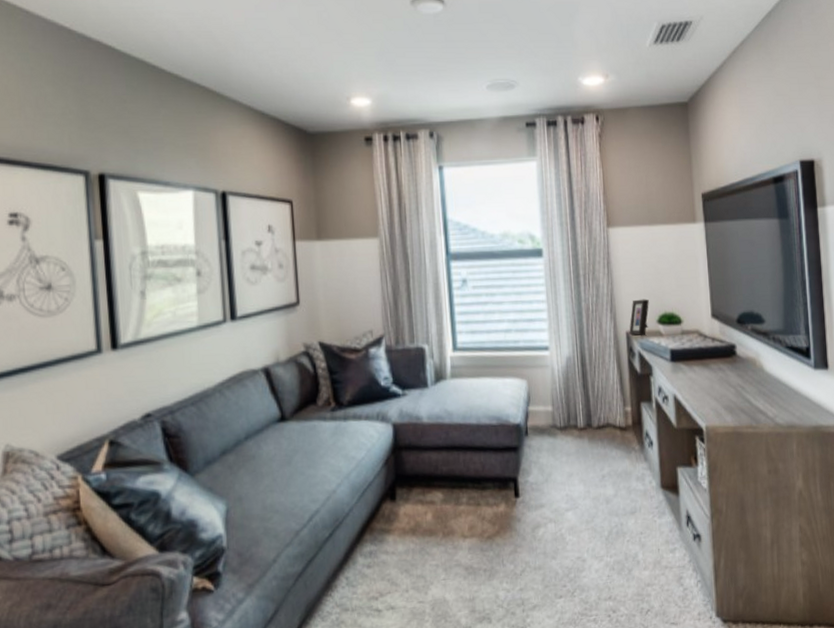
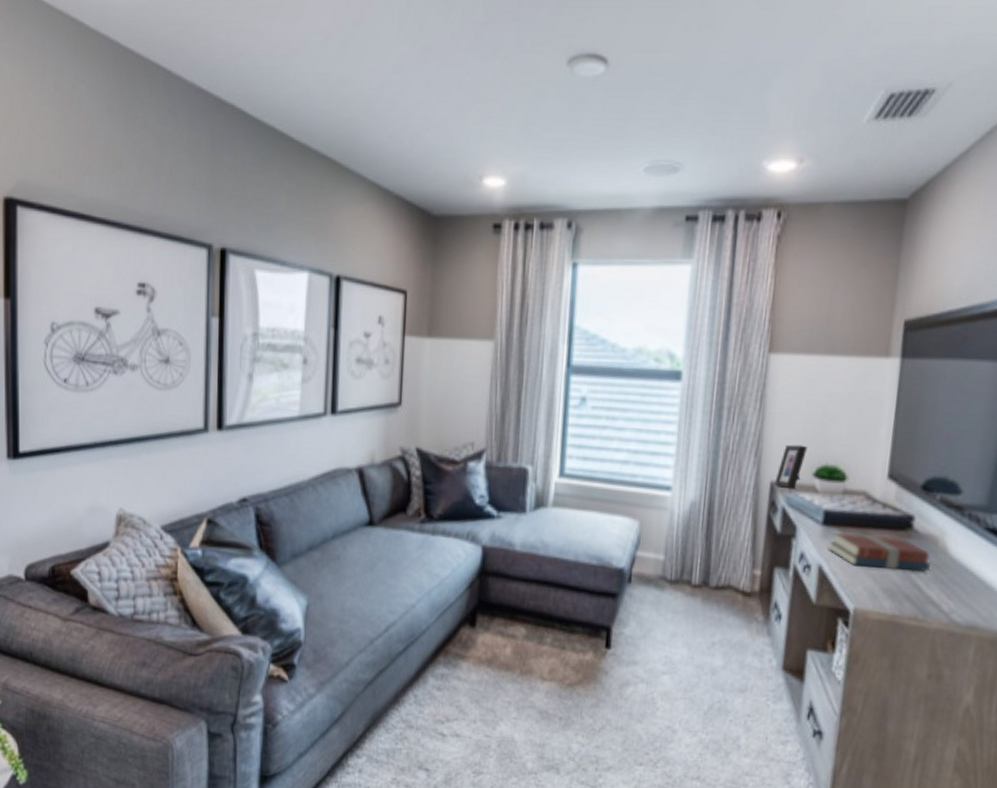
books: none [678,362,754,392] -> present [827,532,930,571]

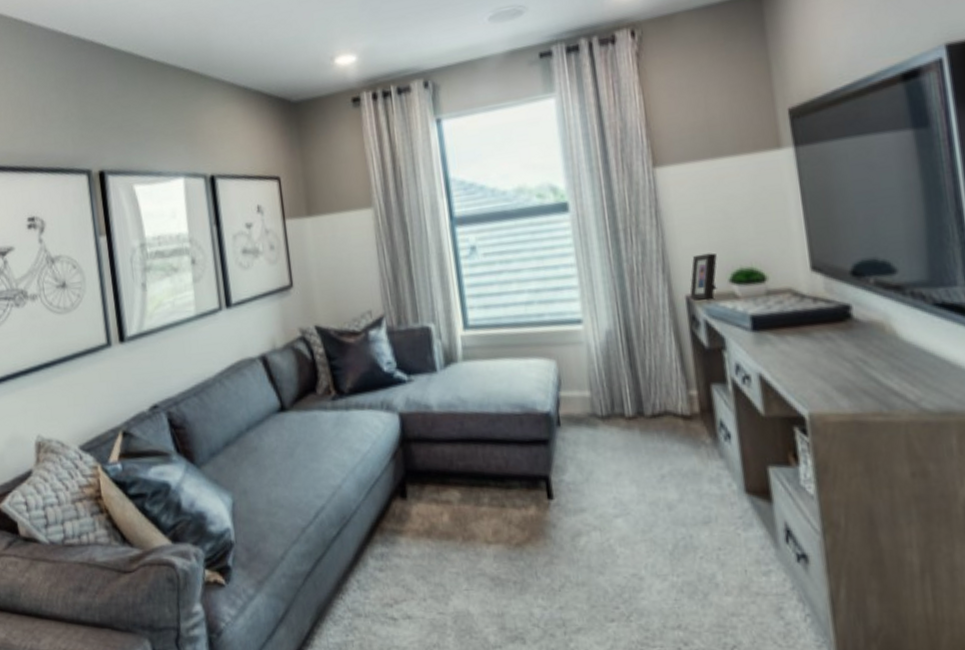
books: present [827,532,930,571] -> none [763,328,883,369]

